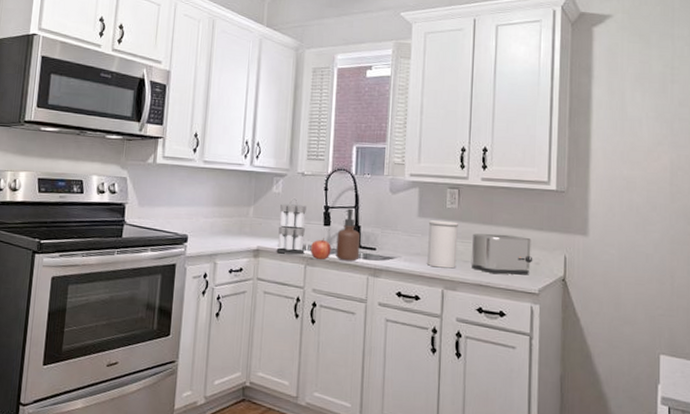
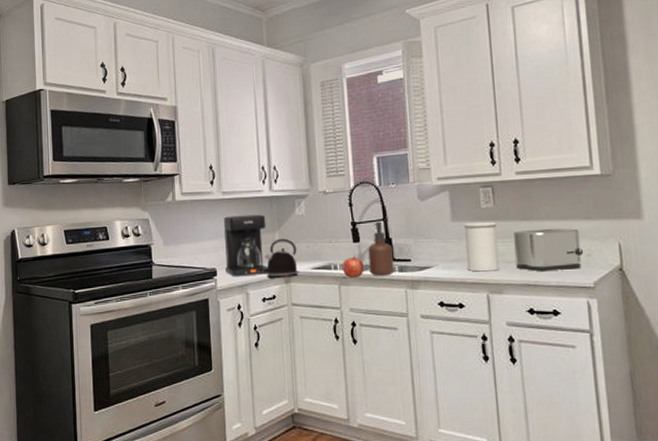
coffee maker: none [197,185,243,247] -> present [224,214,269,277]
kettle: none [237,213,269,253] -> present [264,238,300,279]
spice rack: present [276,197,306,255] -> none [306,217,337,276]

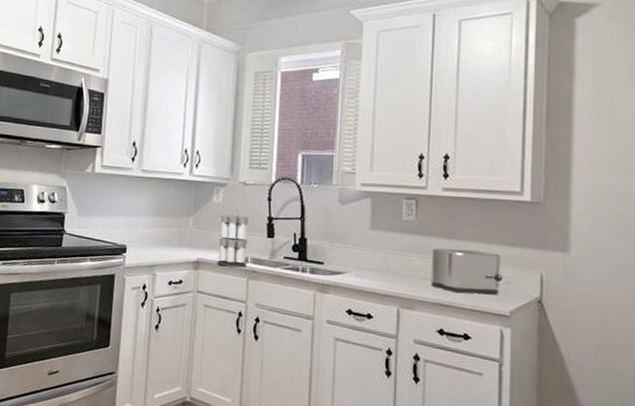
coffee maker: present [224,214,269,277] -> none [135,194,183,258]
kettle: present [264,238,300,279] -> none [176,223,210,265]
spice rack: none [306,217,337,276] -> present [217,207,249,268]
fruit: present [342,255,364,279] -> none [252,250,275,274]
soap dispenser: present [368,221,395,276] -> none [280,220,307,276]
canister: present [464,222,500,272] -> none [381,233,416,286]

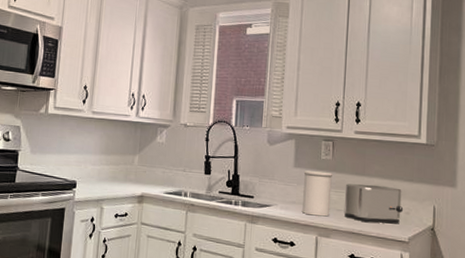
spice rack: present [217,207,249,268] -> none [159,147,188,202]
canister: none [381,233,416,286] -> present [302,170,332,217]

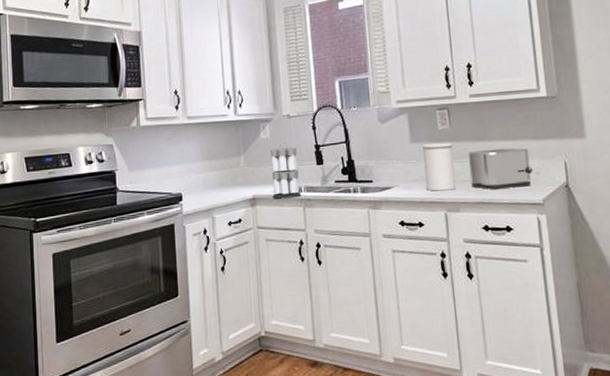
spice rack: none [159,147,188,202] -> present [270,140,302,199]

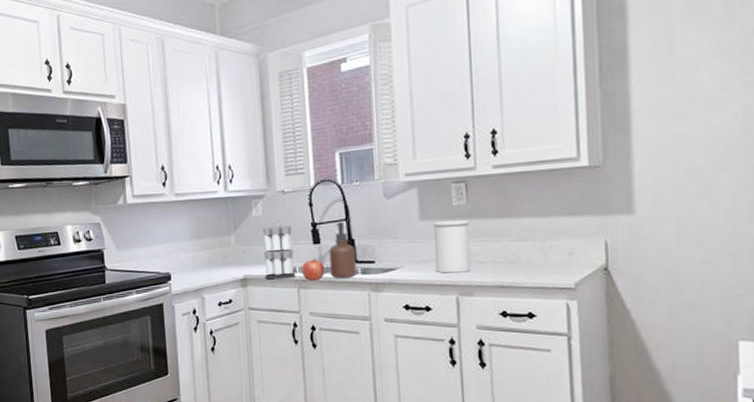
fruit: none [306,177,328,200] -> present [301,257,325,282]
soap dispenser: none [331,144,357,198] -> present [329,221,357,279]
toaster: present [467,147,533,190] -> none [486,225,565,273]

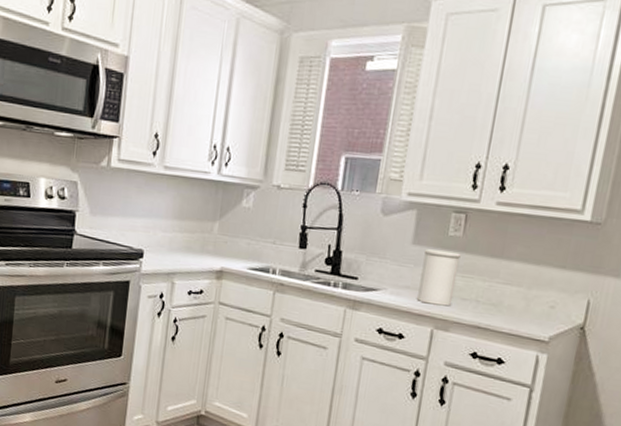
spice rack: present [263,218,296,280] -> none [242,213,280,280]
fruit: present [301,257,325,282] -> none [281,262,306,288]
soap dispenser: present [329,221,357,279] -> none [310,230,341,291]

